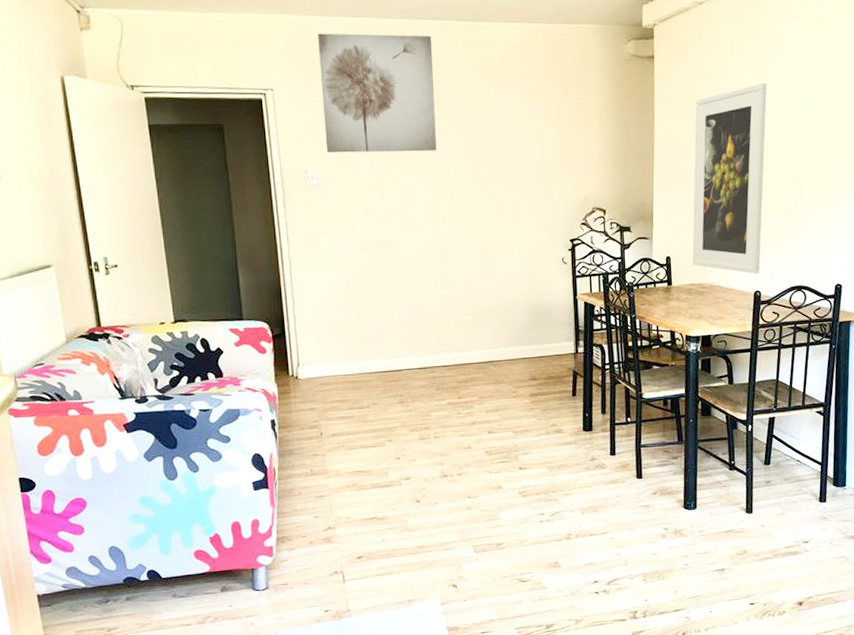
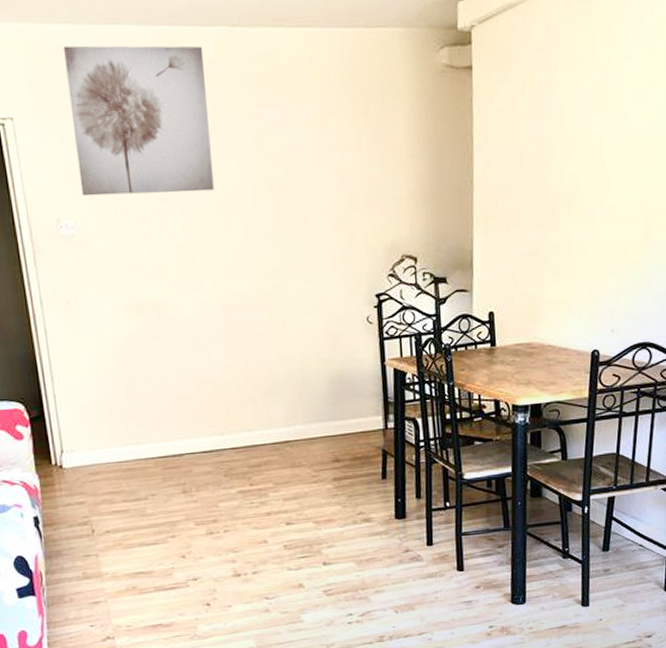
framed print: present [692,83,767,274] -> none [519,97,608,330]

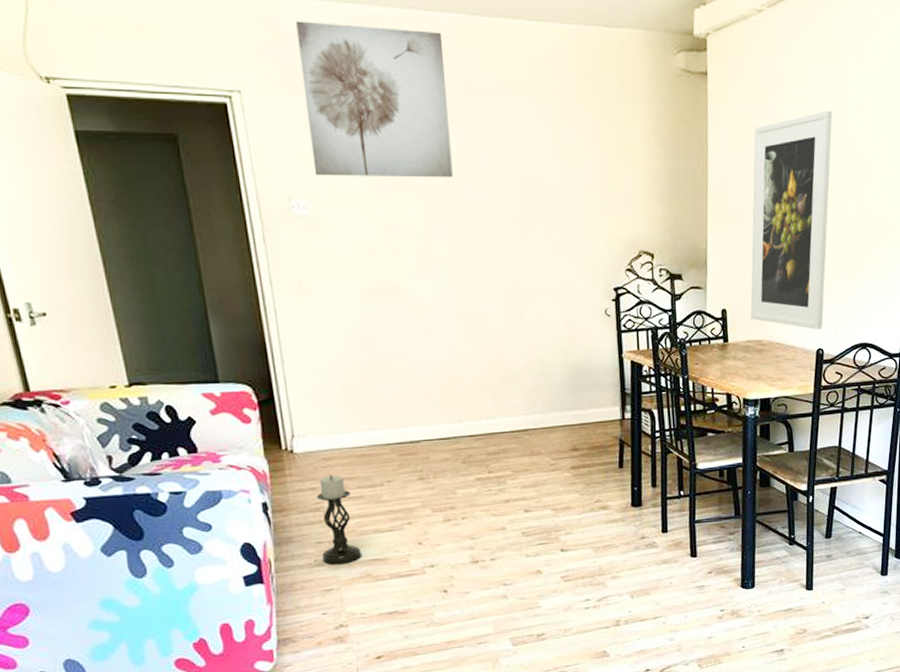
candle holder: none [84,489,128,578] -> present [316,474,362,565]
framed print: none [519,97,608,330] -> present [750,110,833,329]

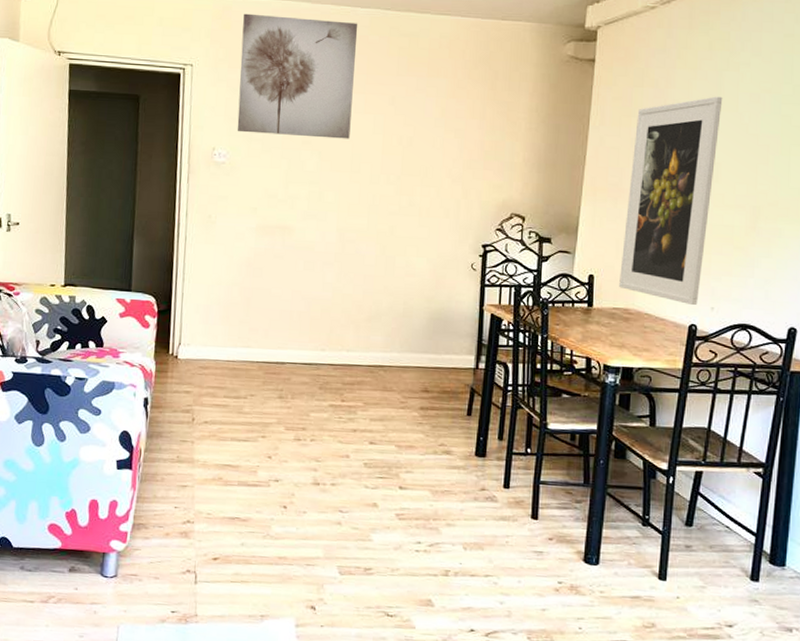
candle holder: present [316,474,362,565] -> none [183,382,218,465]

